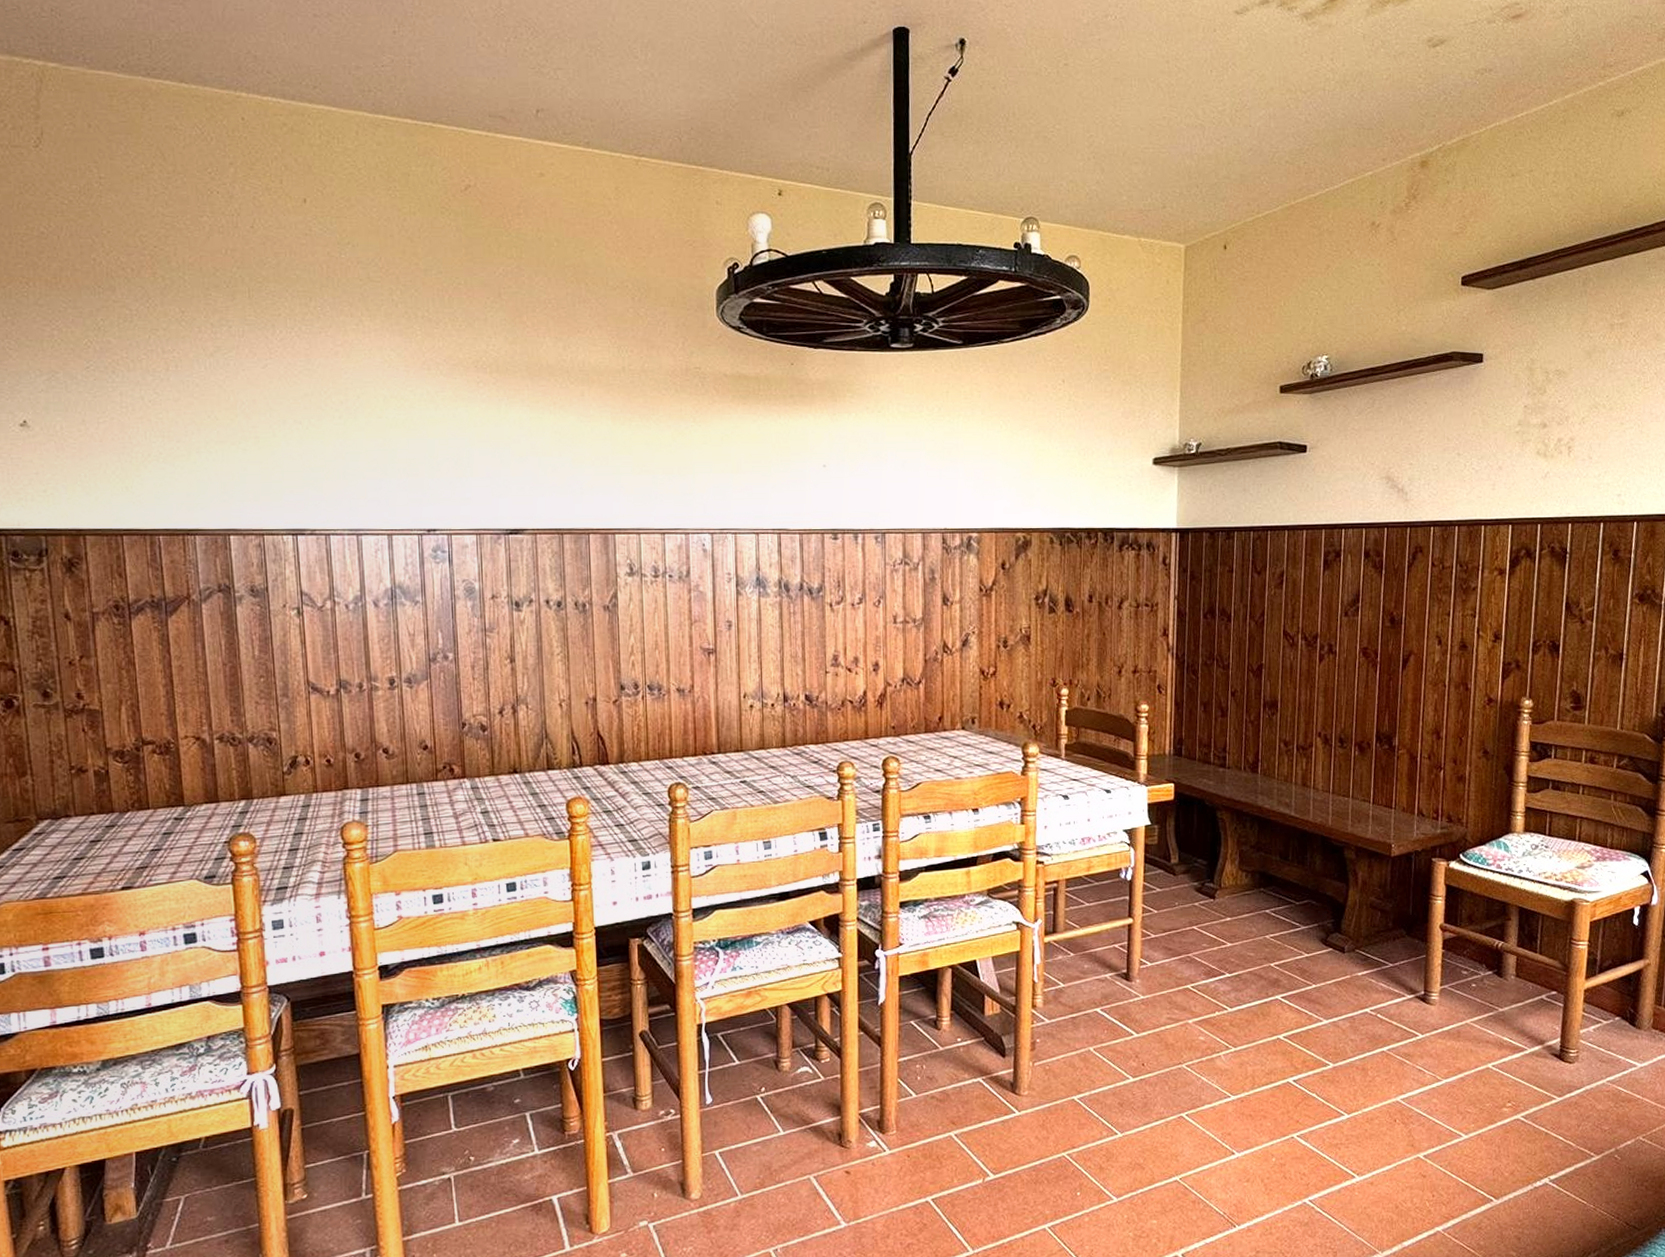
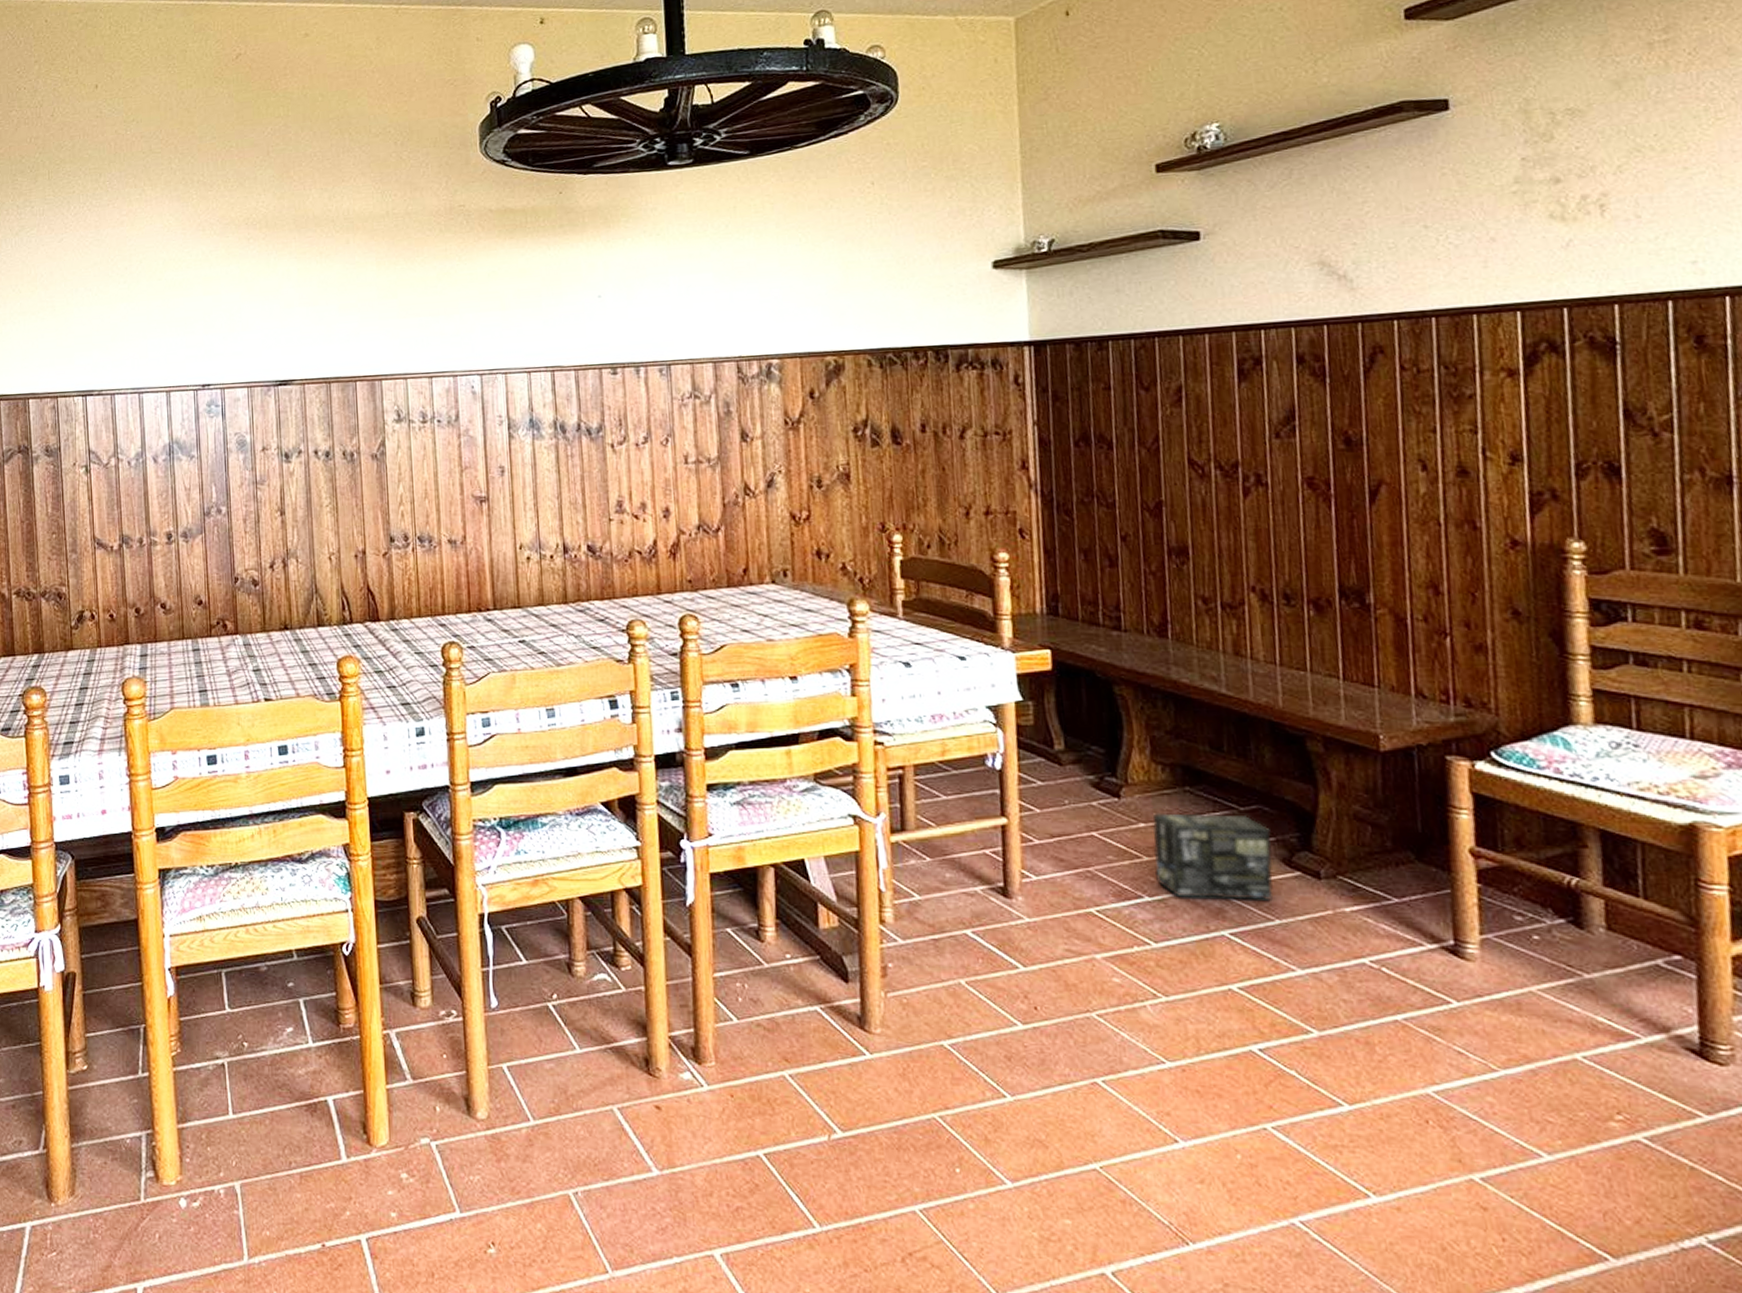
box: none [1235,907,1315,973] -> present [1152,813,1274,900]

